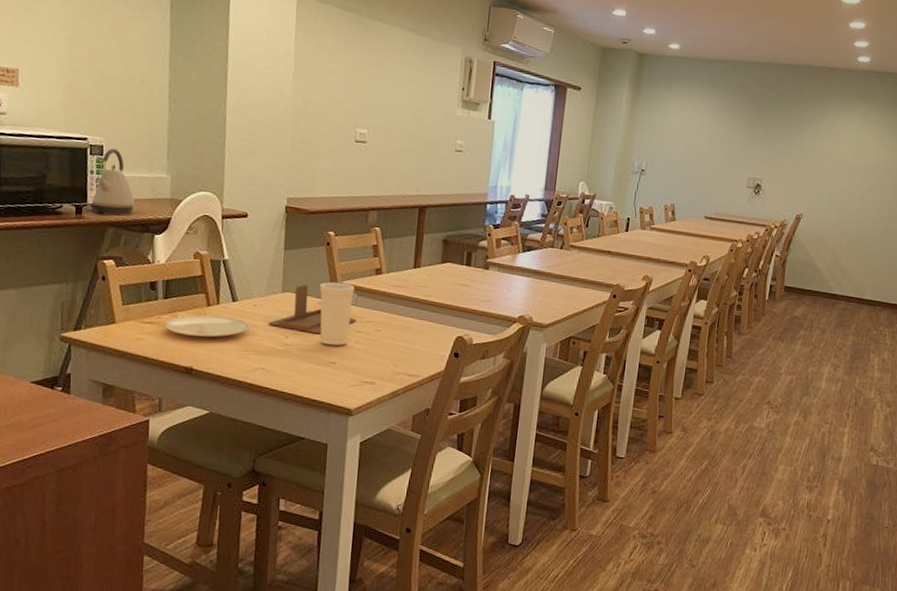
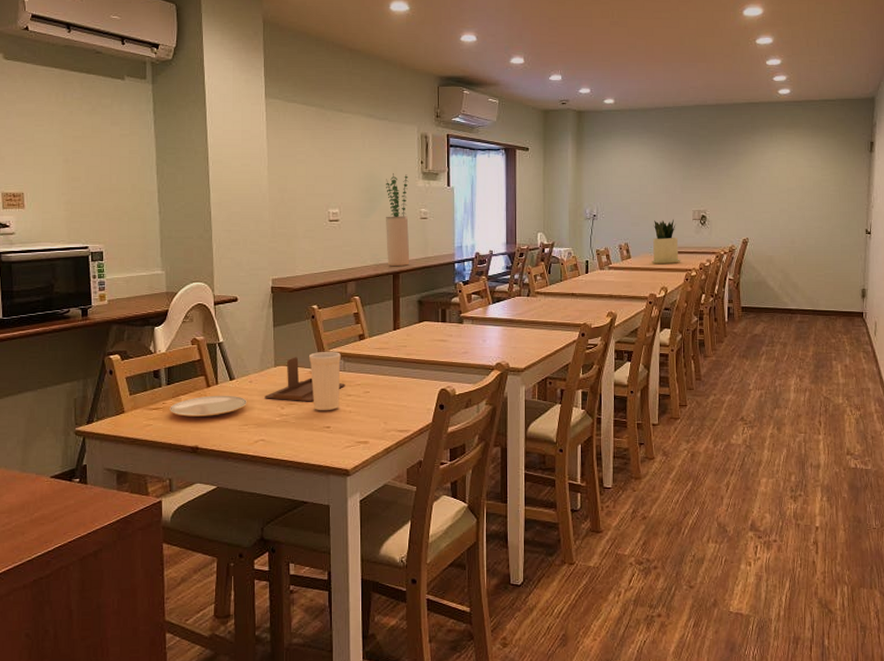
kettle: present [88,148,135,216] -> none [93,253,134,313]
vase: none [414,97,447,201] -> present [386,173,410,267]
planter: none [697,183,729,232] -> present [651,219,681,265]

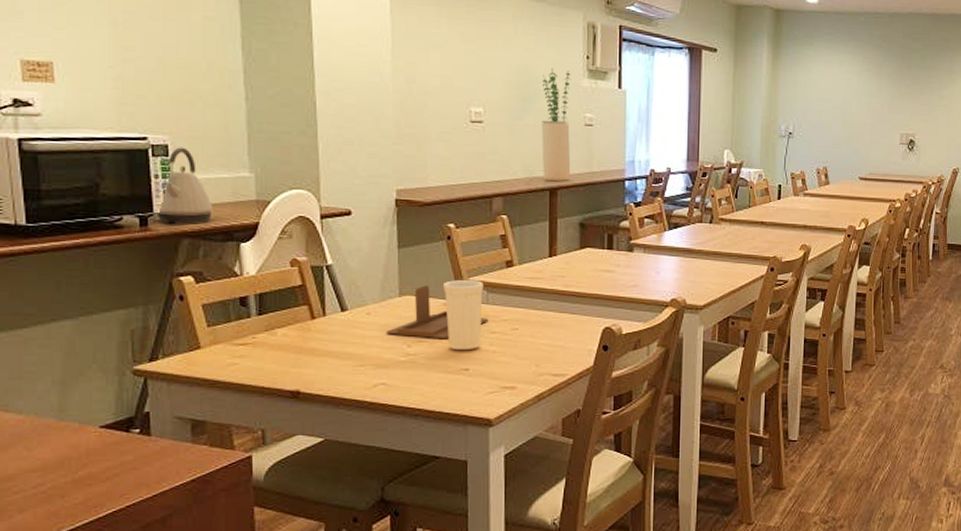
kettle: none [93,253,134,313] -> present [155,147,213,224]
plate: present [170,395,247,417] -> none [262,329,363,355]
planter: present [651,219,681,265] -> none [852,142,885,193]

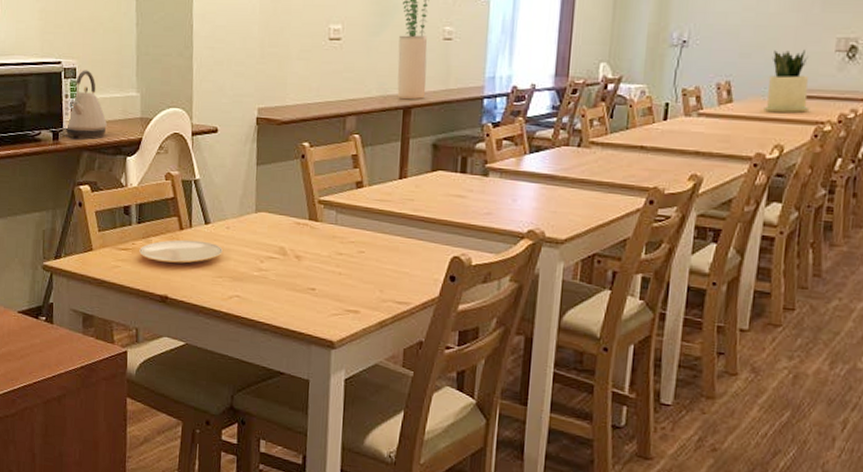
plate: none [262,329,363,355] -> present [139,239,223,264]
napkin holder: present [386,285,489,340] -> none [242,203,336,258]
cup: present [442,279,483,351] -> none [295,198,333,270]
planter: none [852,142,885,193] -> present [763,49,810,114]

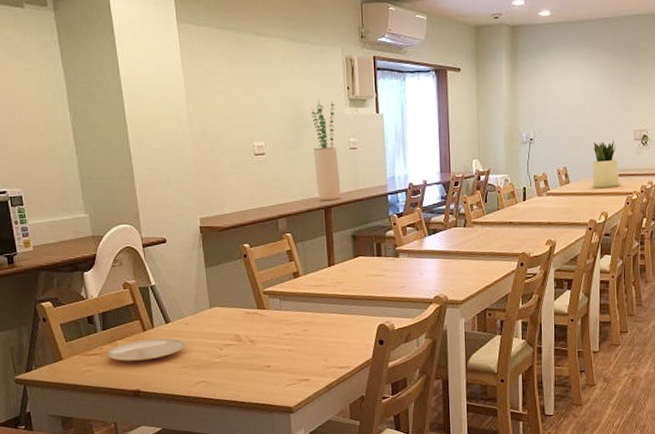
kettle: present [64,70,107,139] -> none [18,197,60,260]

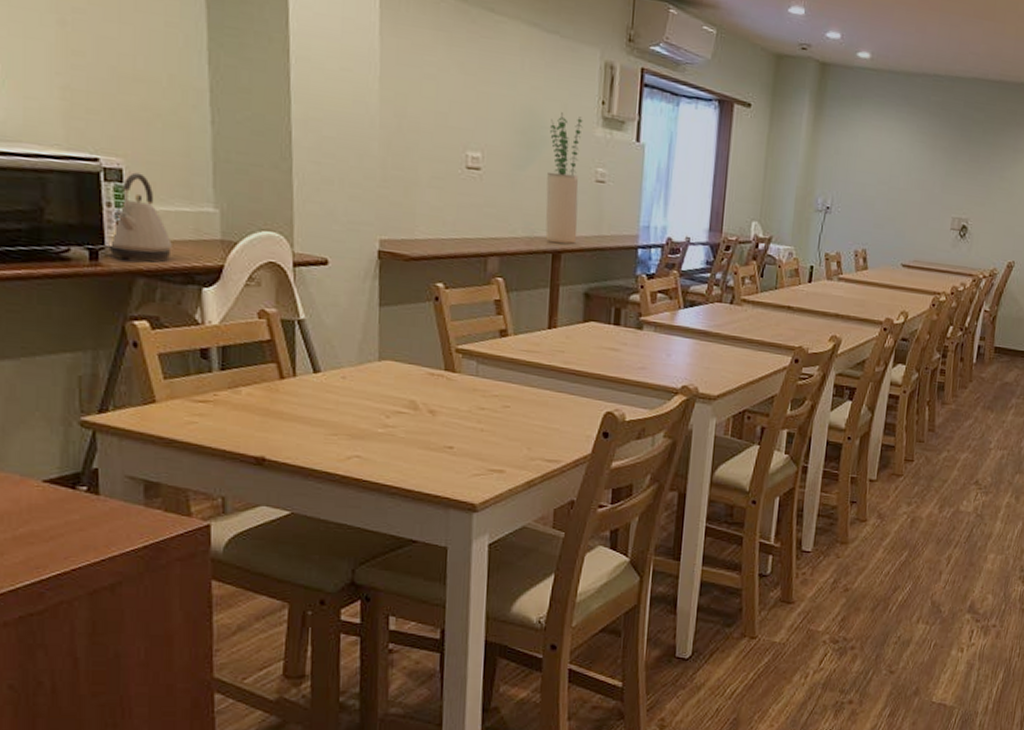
kettle: none [18,197,60,260] -> present [106,172,172,263]
plate: present [107,338,185,361] -> none [224,390,337,419]
planter: present [591,140,622,189] -> none [893,224,930,283]

